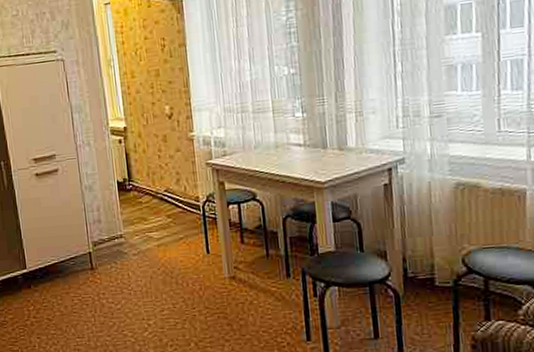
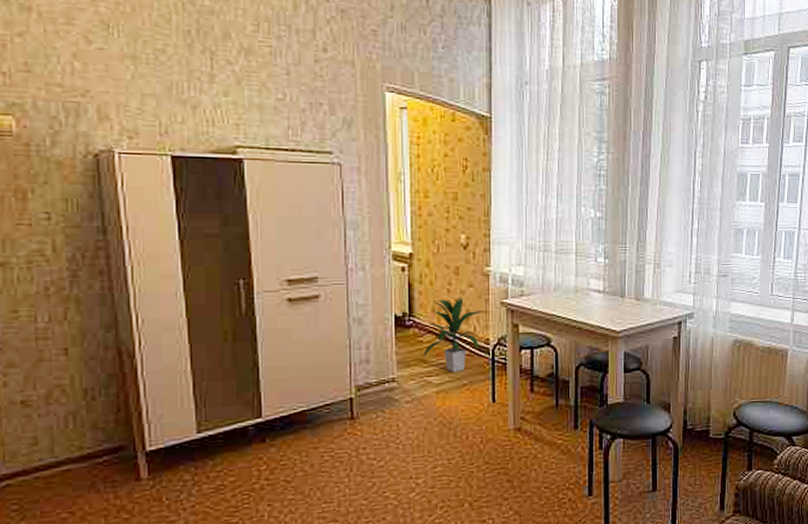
indoor plant: none [143,159,193,229] -> present [423,295,485,373]

